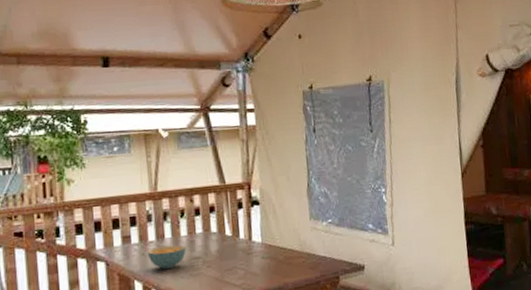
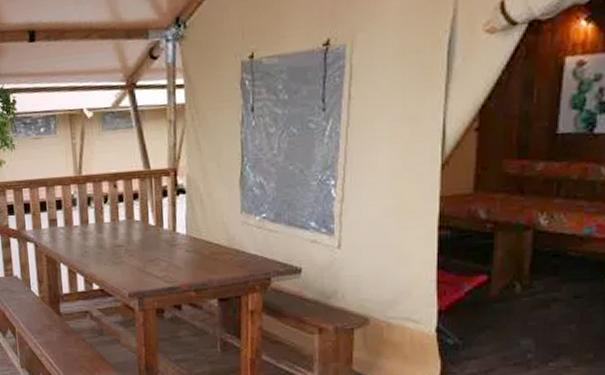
cereal bowl: present [147,245,186,269] -> none [72,231,109,254]

